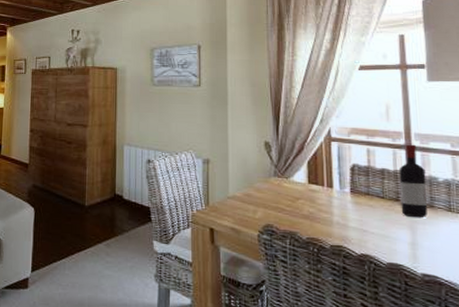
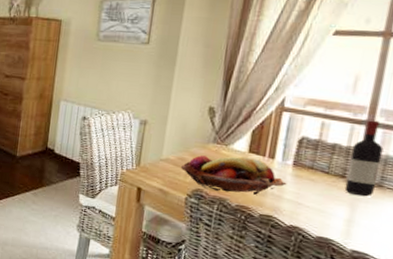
fruit basket: none [248,187,349,227] -> present [180,155,287,196]

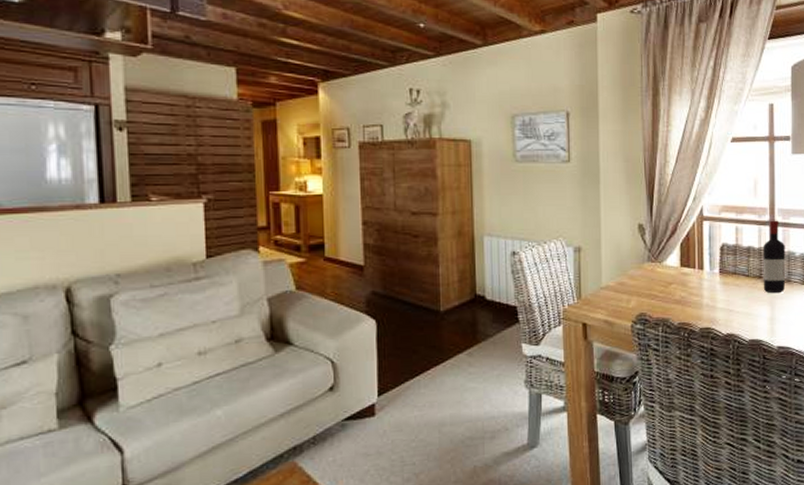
fruit basket: present [180,155,287,196] -> none [621,271,718,312]

